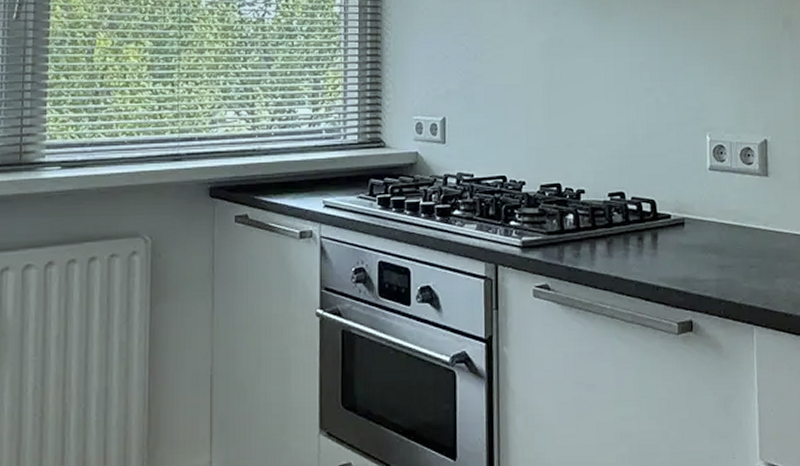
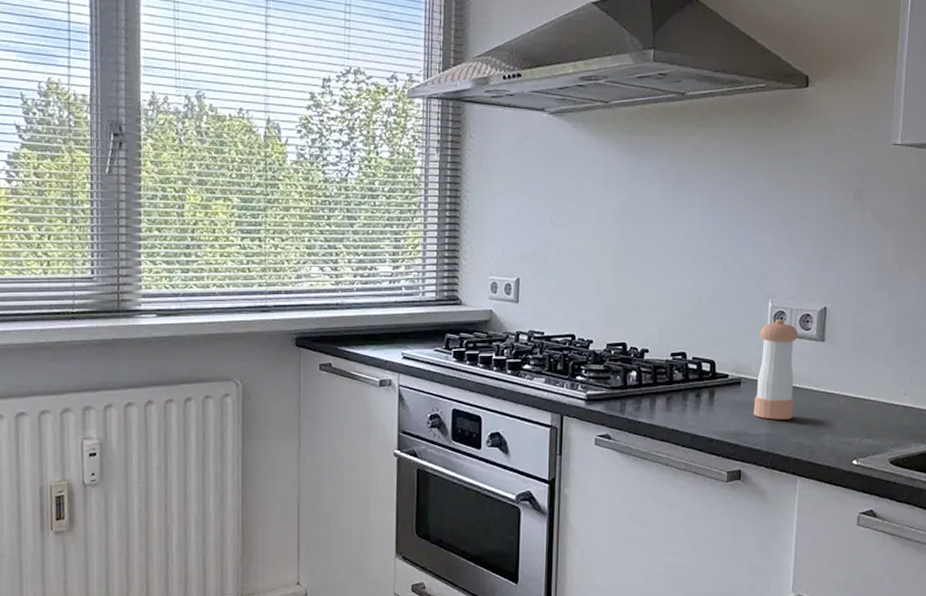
pepper shaker: none [699,154,743,263] -> present [754,319,798,420]

